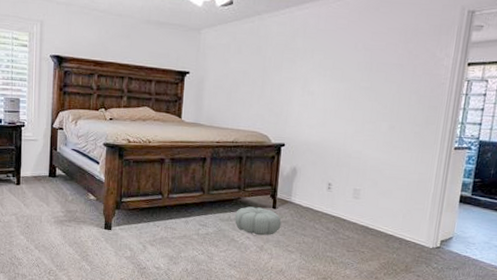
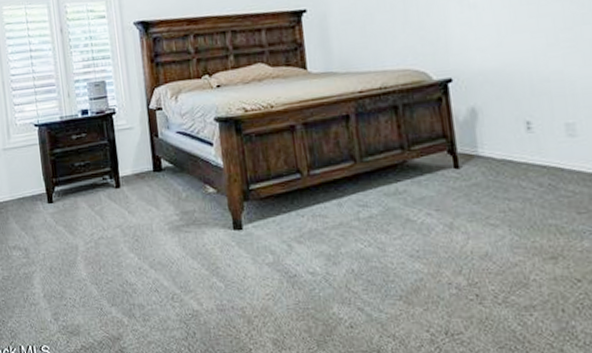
pouf: present [235,206,282,236] -> none [404,169,472,209]

